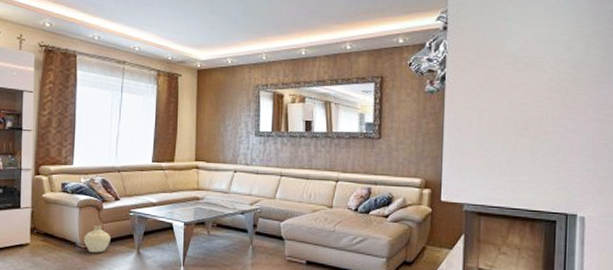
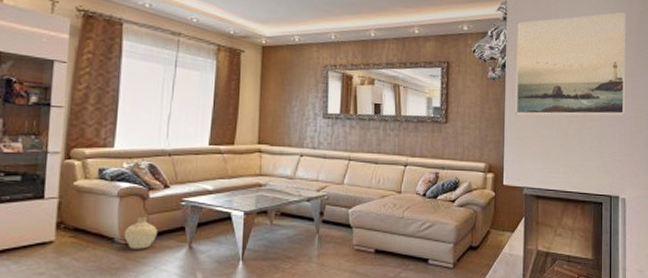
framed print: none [456,12,592,129] -> present [516,12,626,116]

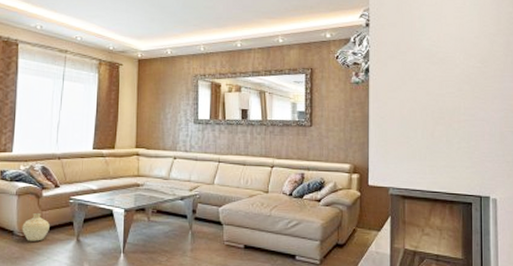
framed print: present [516,12,626,116] -> none [380,13,495,118]

